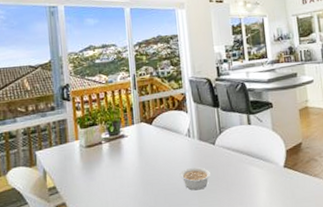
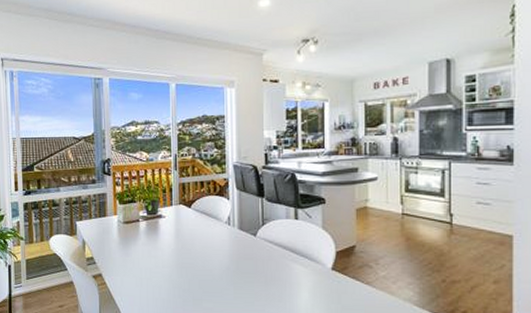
legume: present [179,167,210,191] -> none [216,257,249,280]

